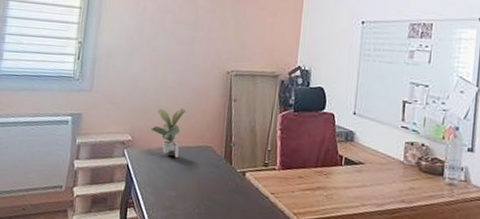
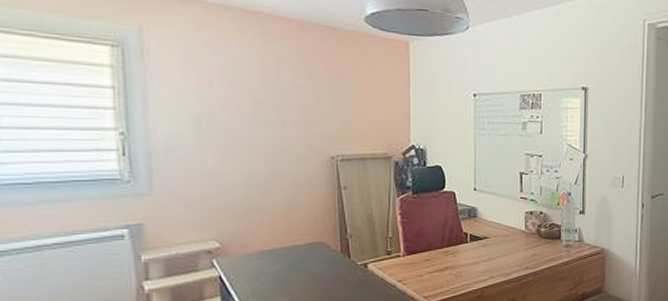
potted plant: present [151,107,187,159] -> none [244,203,287,261]

